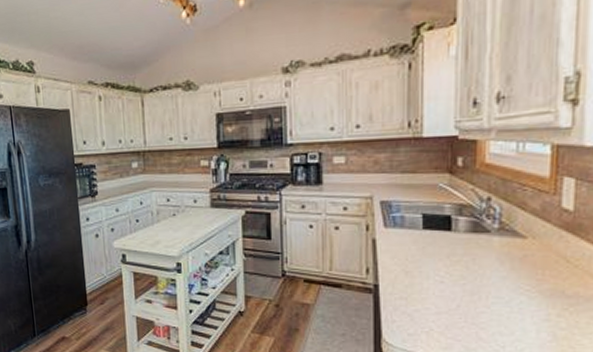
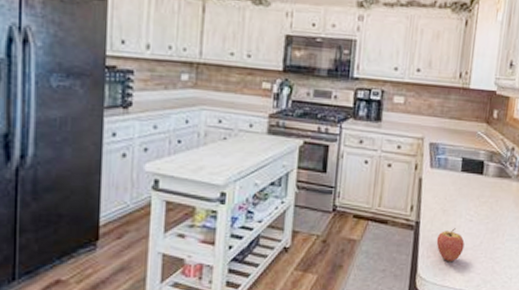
fruit: none [401,291,436,326] -> present [436,228,465,261]

